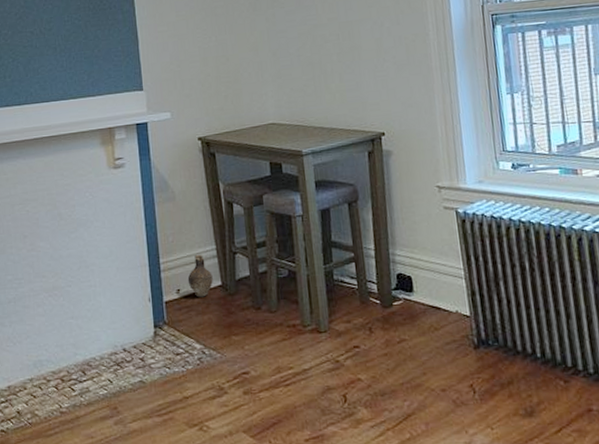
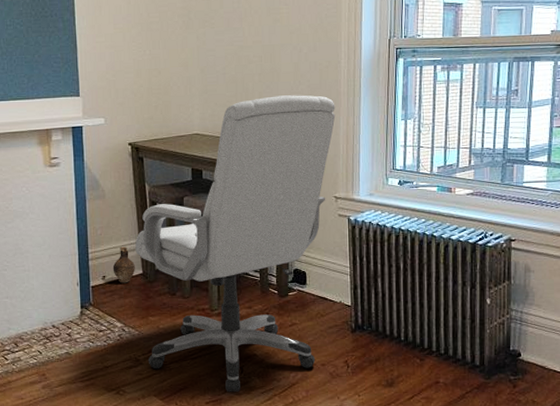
chair: none [211,73,434,426] -> present [135,95,336,392]

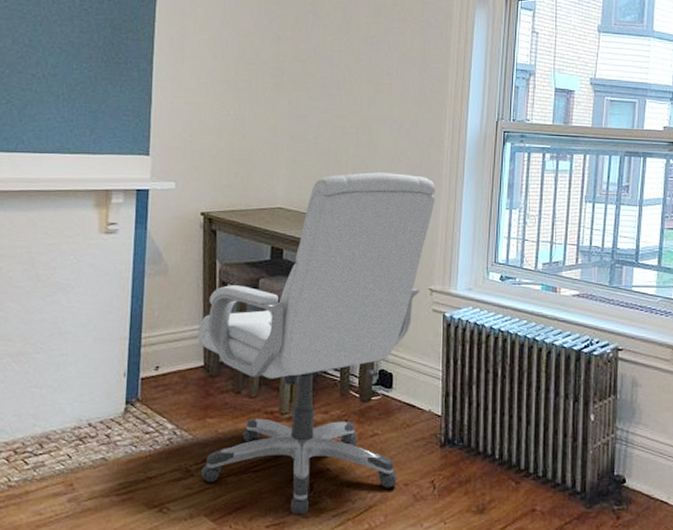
ceramic jug: present [112,247,135,284] -> none [168,333,196,377]

